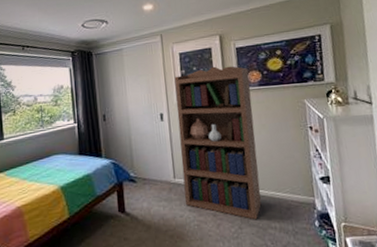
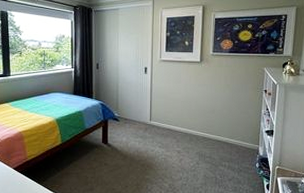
bookcase: present [174,66,262,220] -> none [156,32,222,159]

